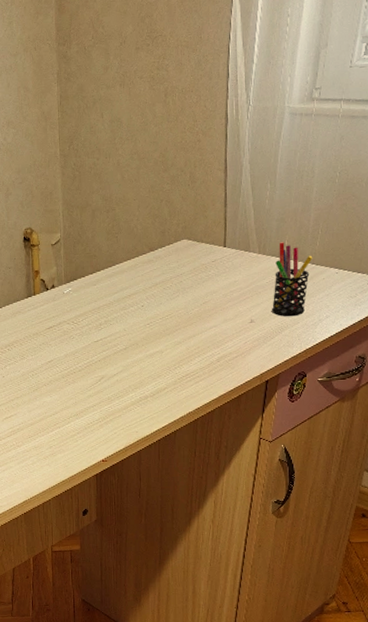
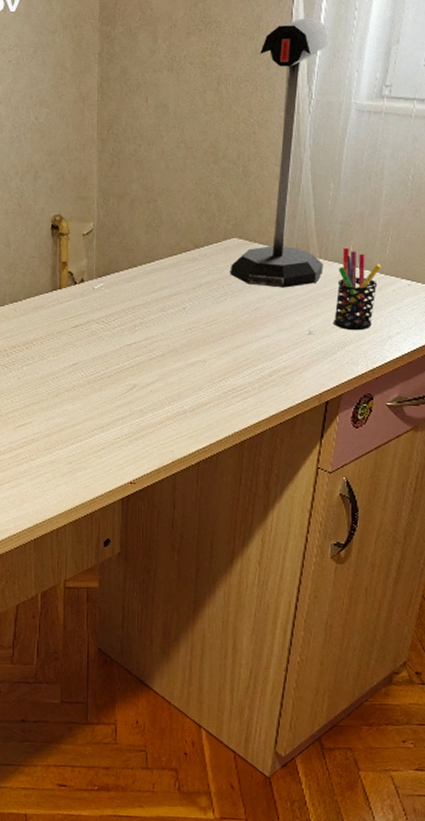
desk lamp: none [182,27,266,283] -> present [231,18,331,288]

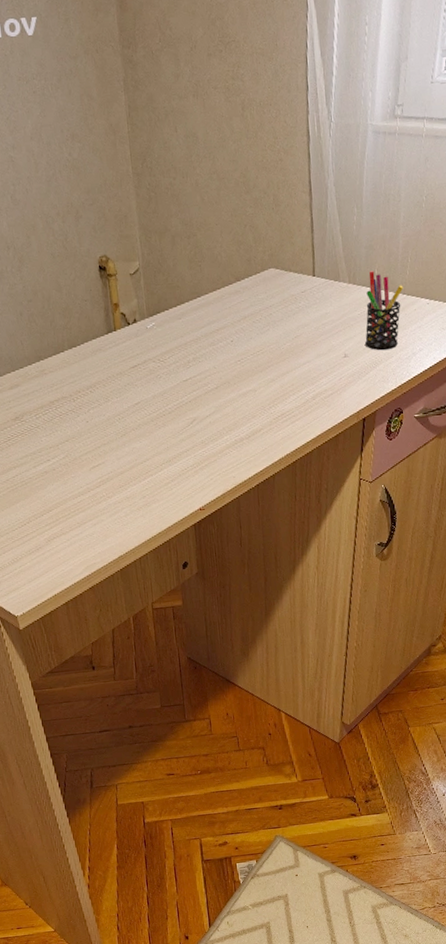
desk lamp: present [231,18,331,288] -> none [270,35,353,315]

